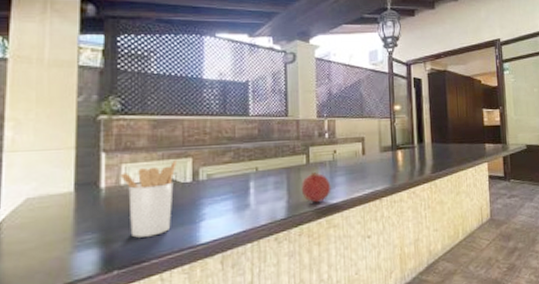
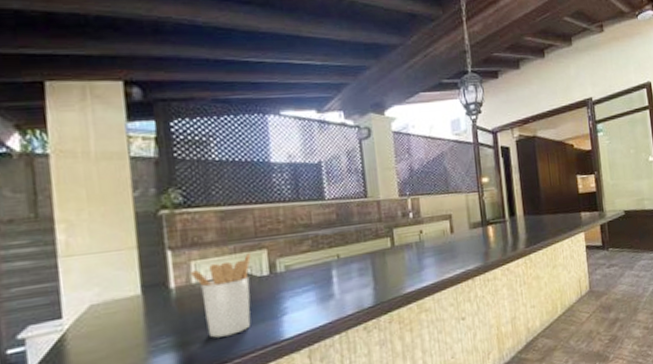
fruit: present [301,172,331,203] -> none [387,255,420,288]

